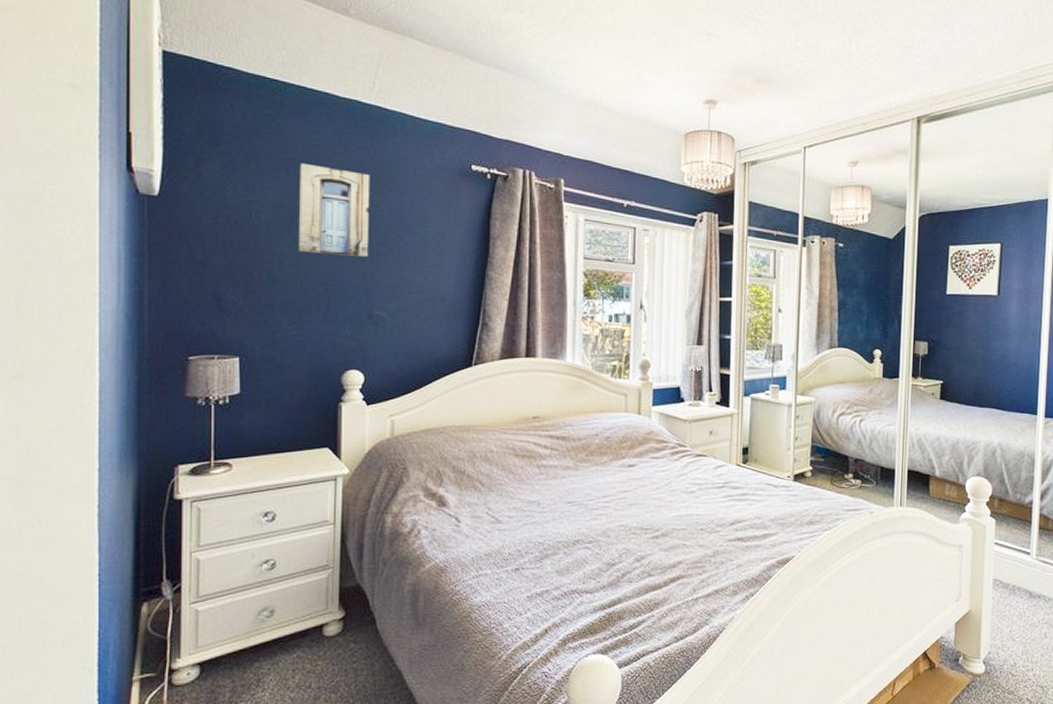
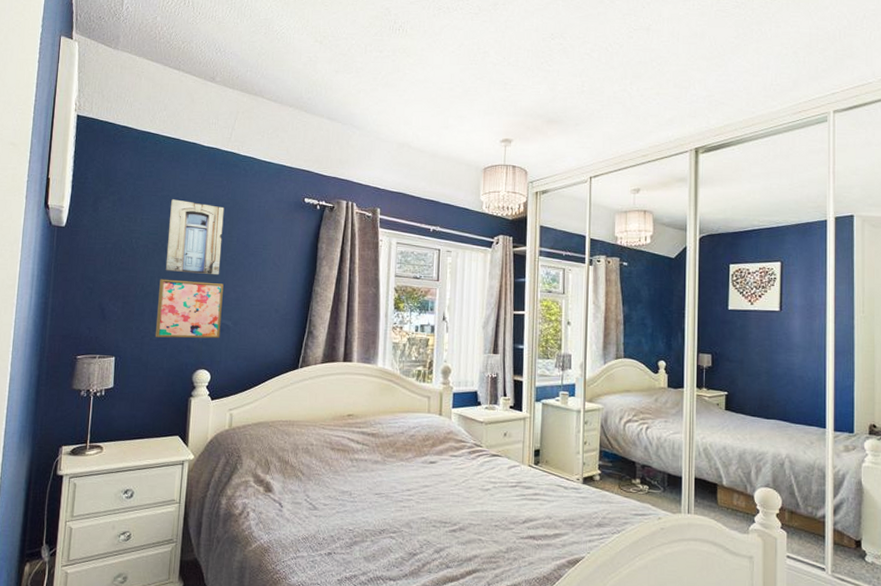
wall art: none [289,262,375,334] -> present [155,279,224,339]

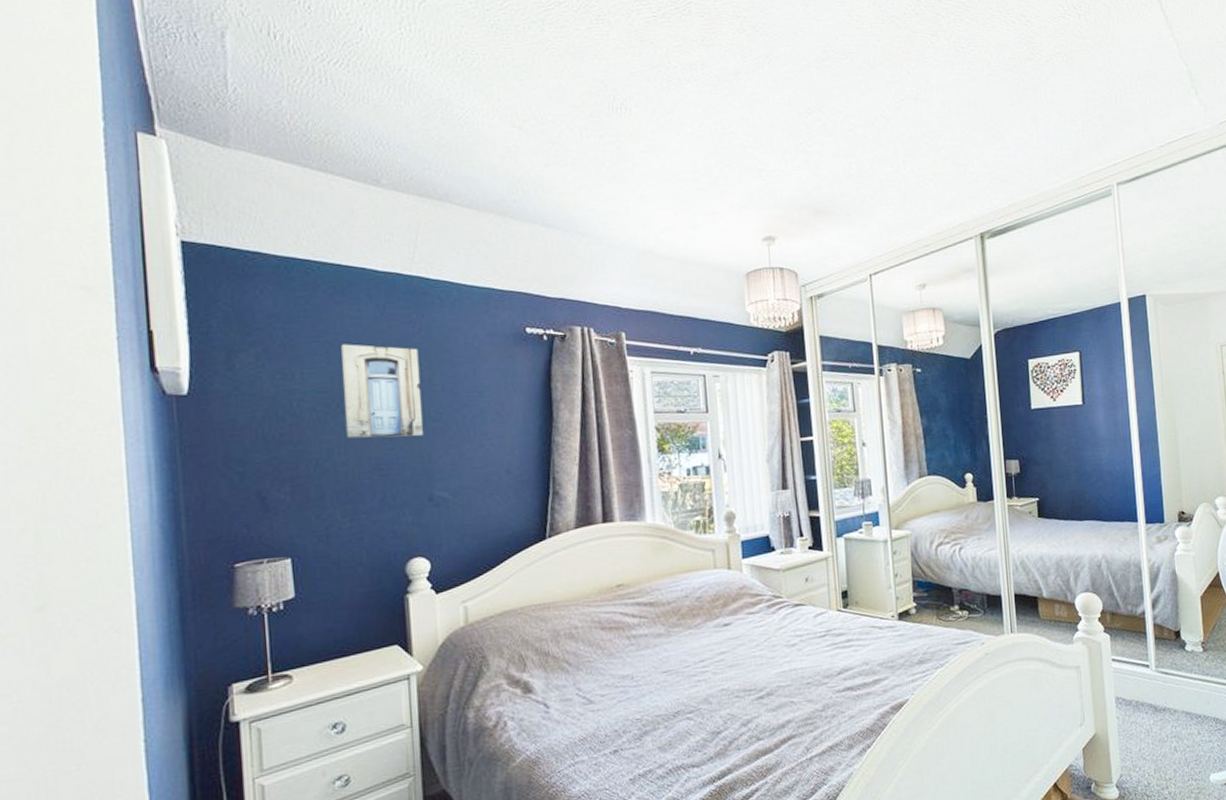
wall art: present [155,279,224,339] -> none [341,446,436,525]

